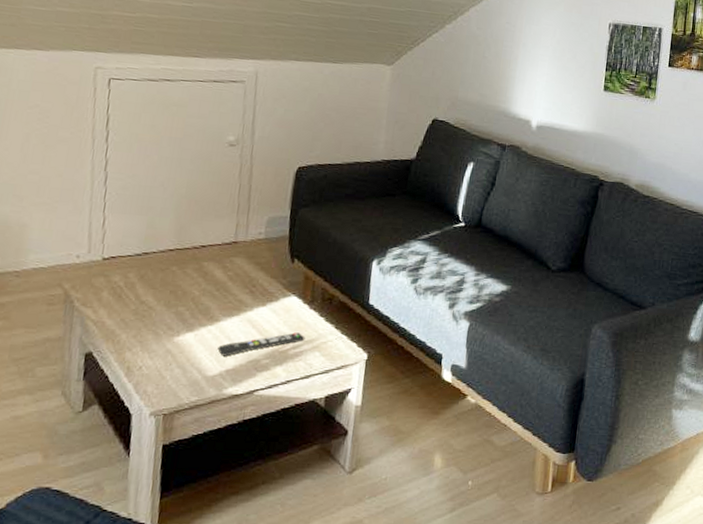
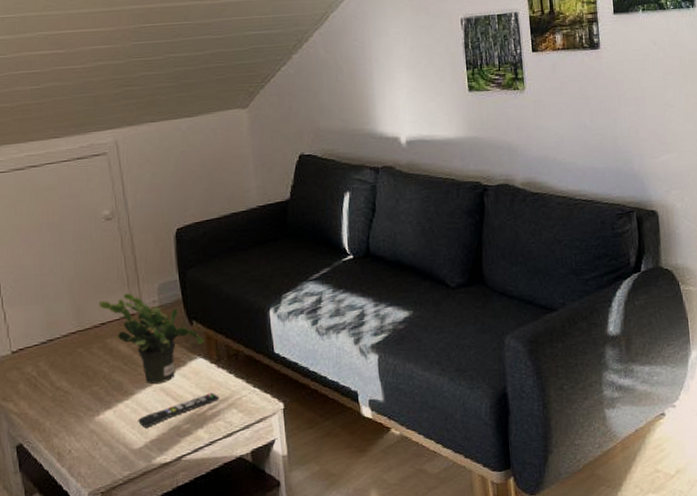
potted plant: none [203,220,302,315] -> present [98,293,204,384]

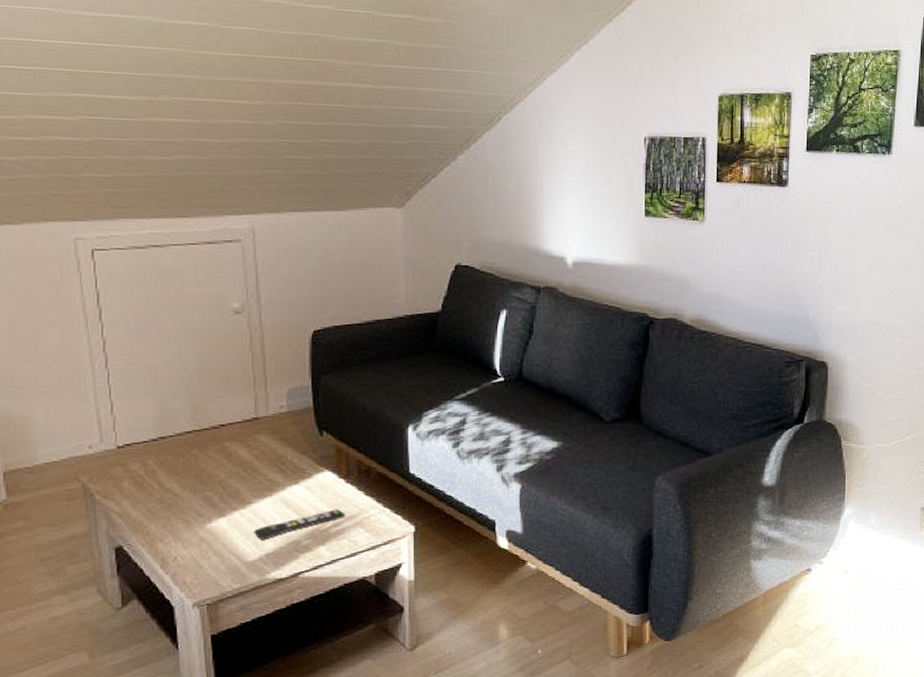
potted plant: present [98,293,204,384] -> none [219,394,334,495]

